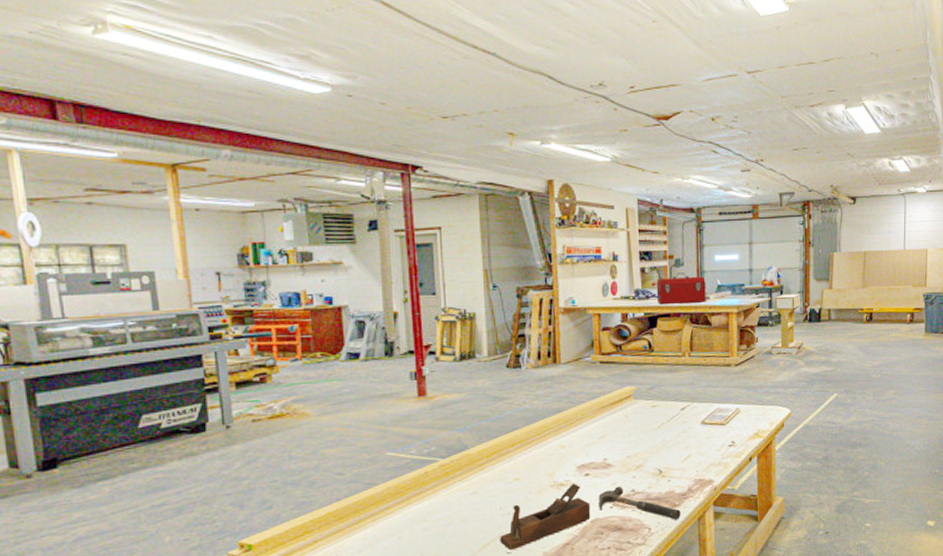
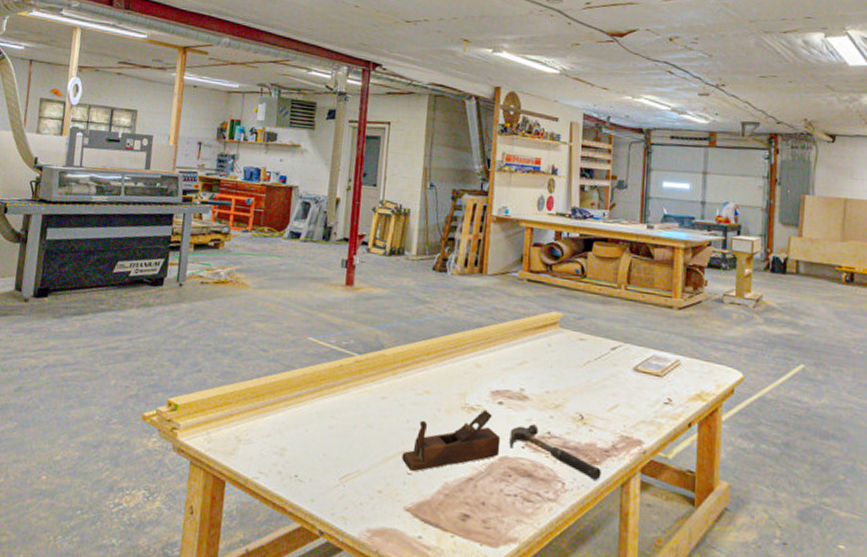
toolbox: present [656,272,706,305] -> none [594,195,651,232]

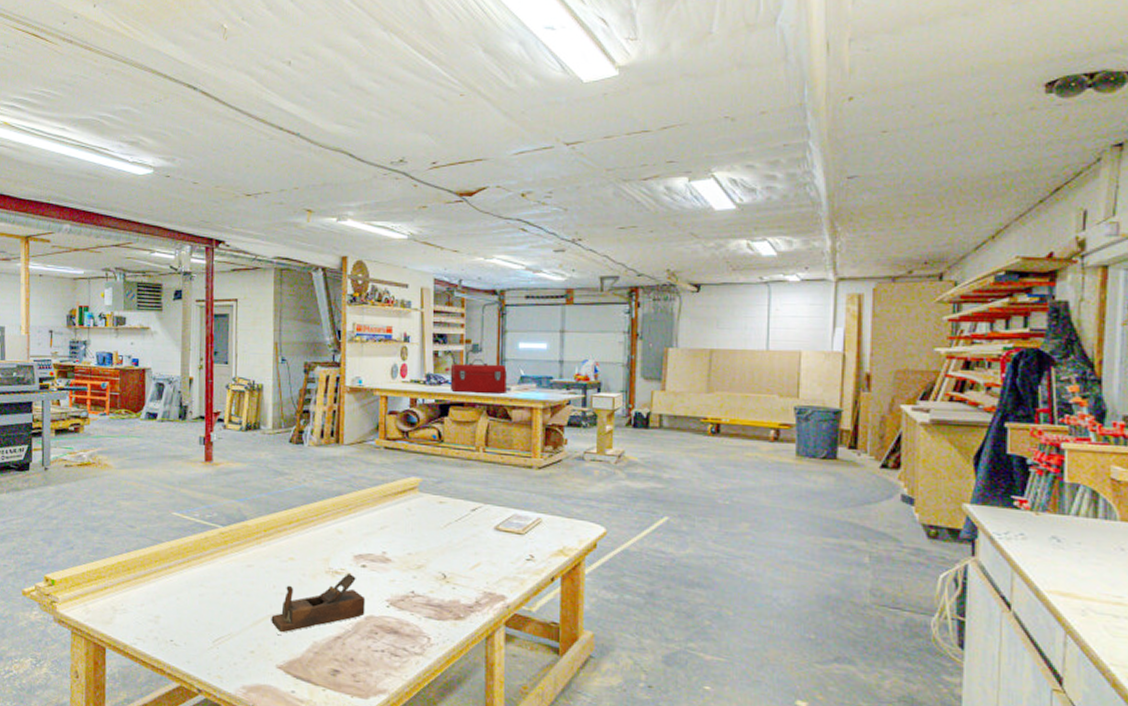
claw hammer: present [509,424,601,480] -> none [374,584,466,634]
toolbox: none [594,195,651,232] -> present [450,359,507,394]

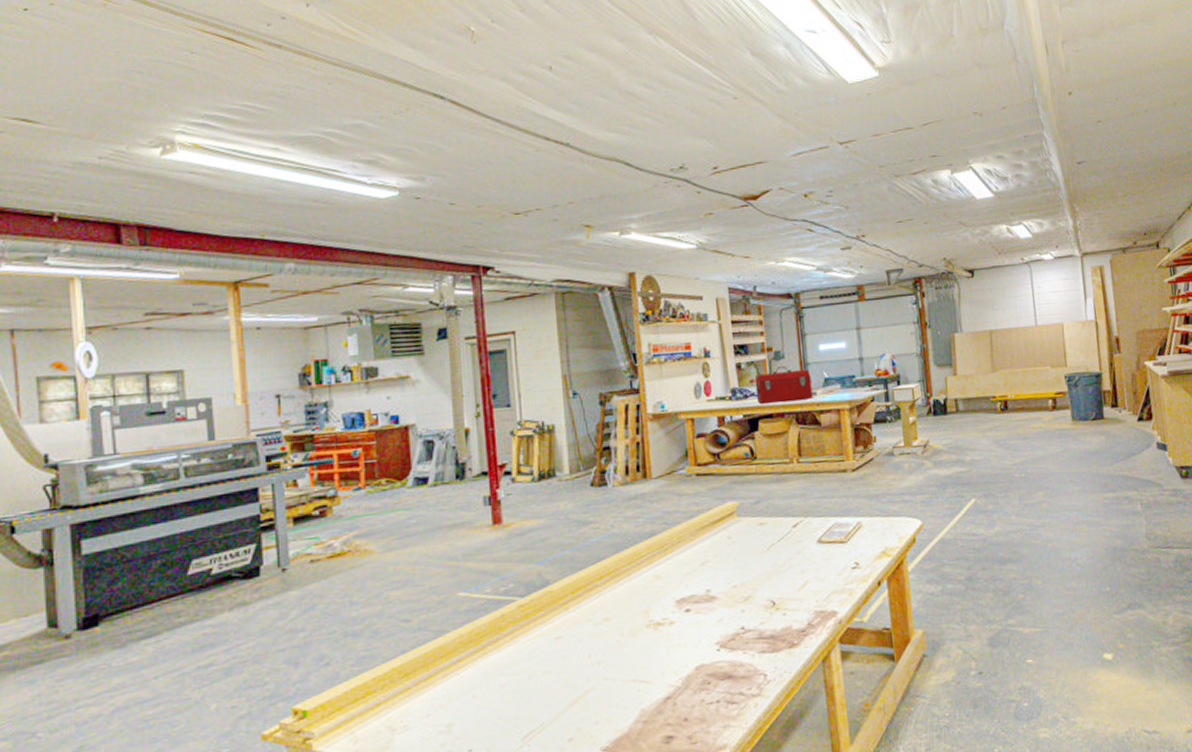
hand plane: present [271,572,366,636] -> none [589,621,695,713]

